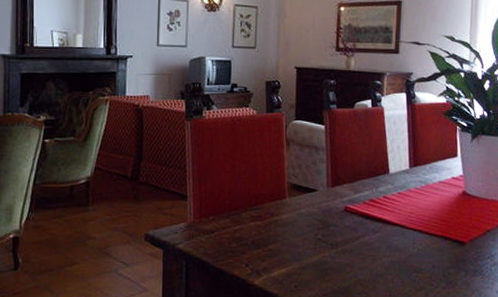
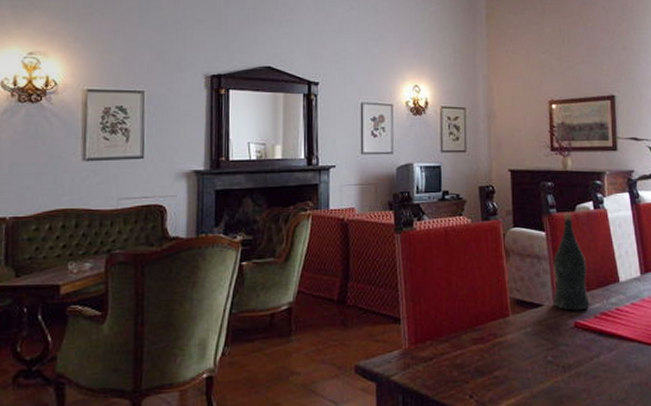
wine bottle: none [326,109,361,197] -> present [552,213,590,311]

